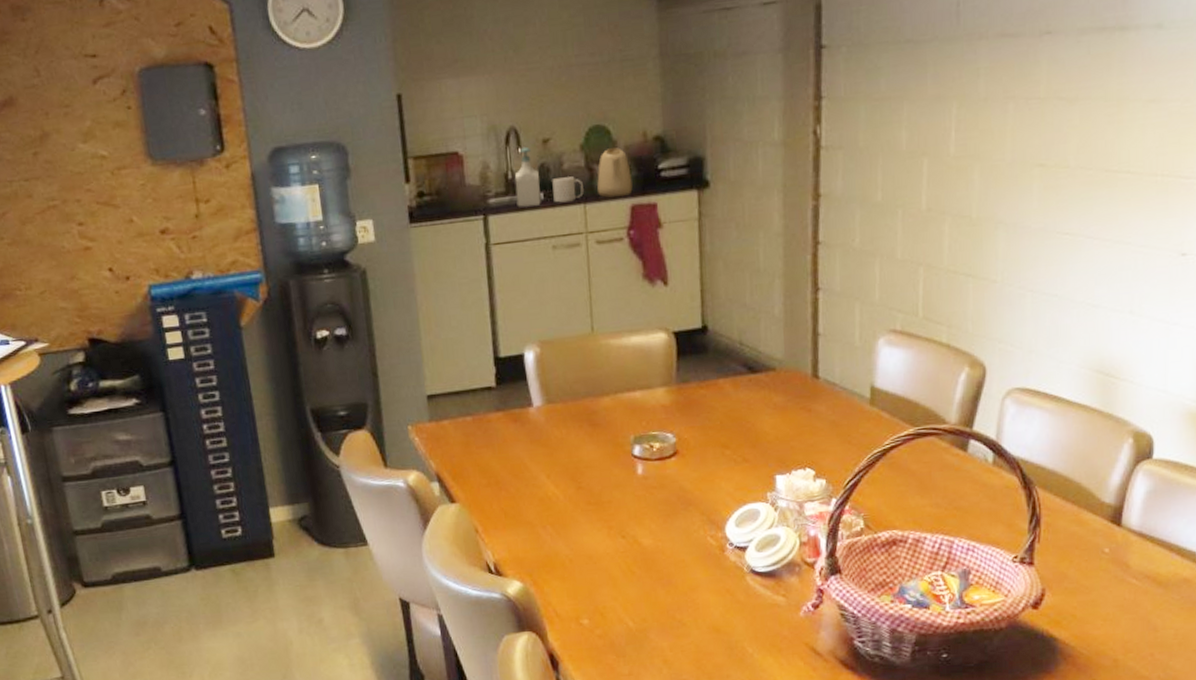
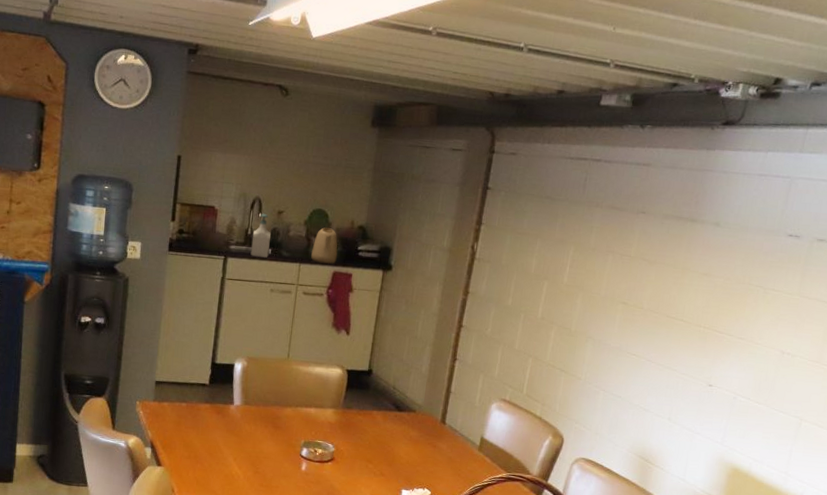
mug: present [552,176,584,203] -> none [278,240,301,260]

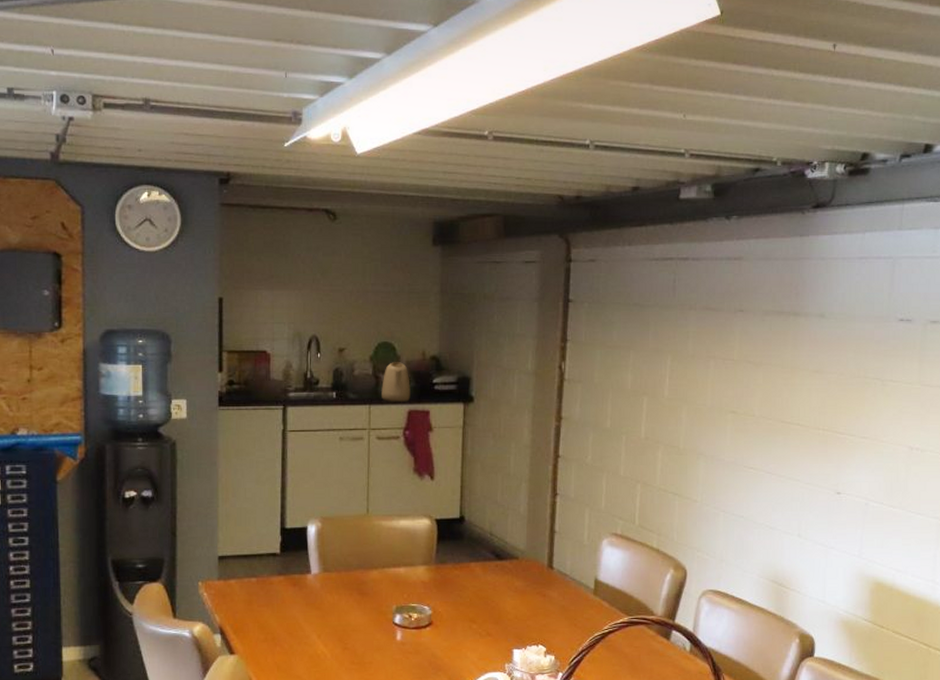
soap bottle: present [250,213,272,258] -> none [312,352,334,402]

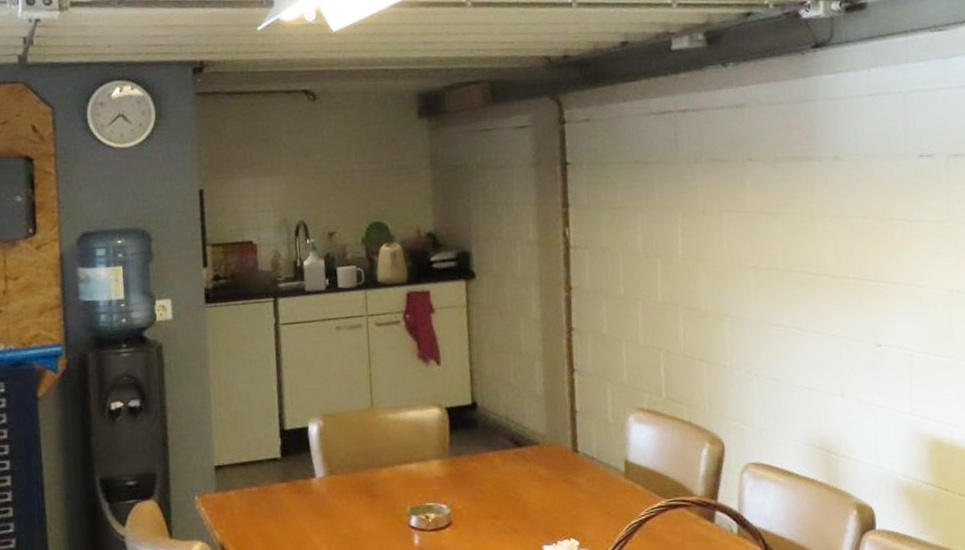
soap bottle: none [312,352,334,402] -> present [303,238,326,292]
mug: none [344,381,369,402] -> present [336,266,365,289]

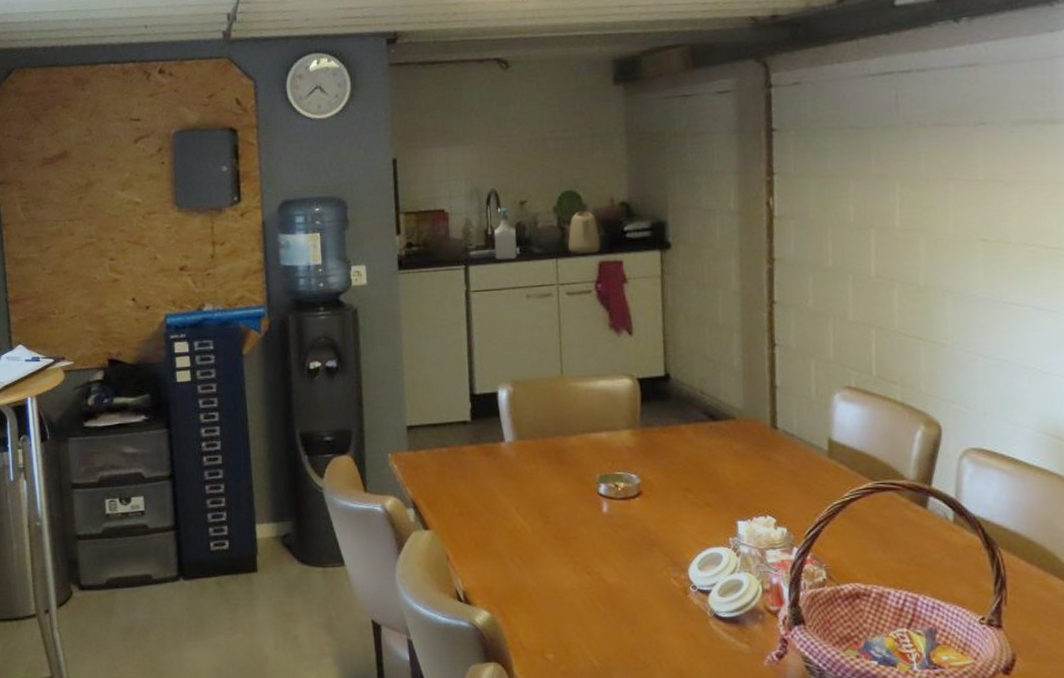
mug: present [336,266,365,289] -> none [527,234,556,257]

